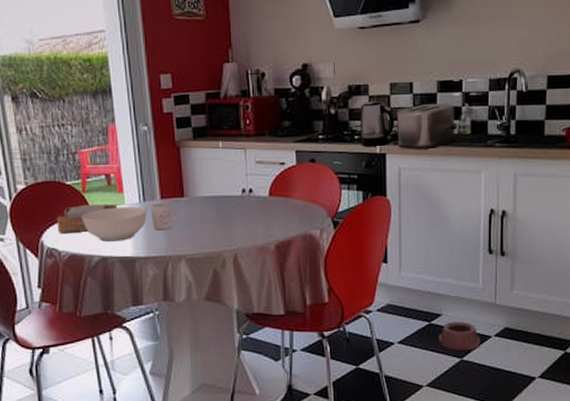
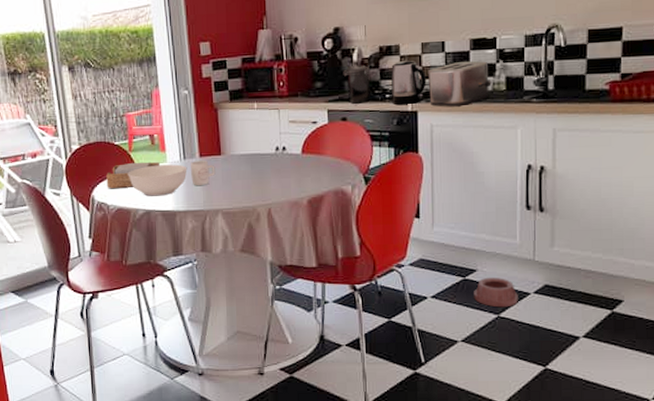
jar: none [311,105,340,145] -> present [343,66,371,104]

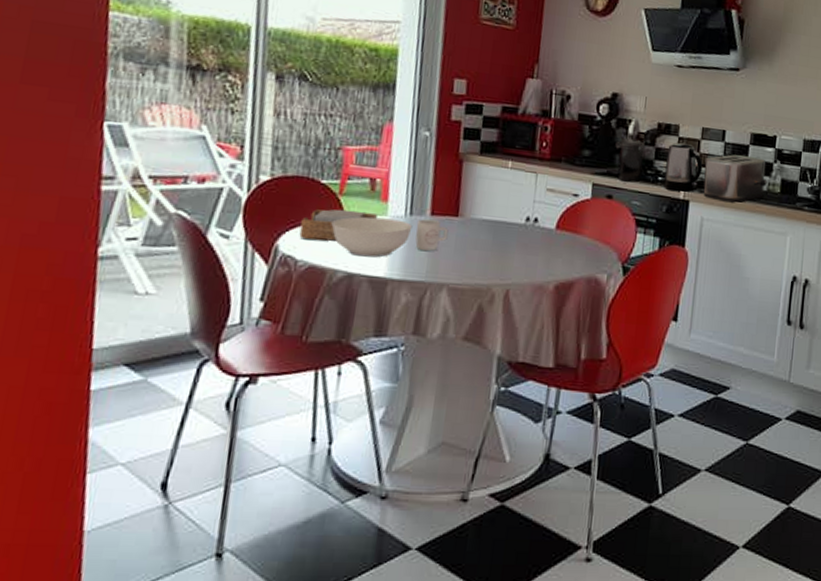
pet bowl: present [474,277,518,308] -> none [724,397,770,434]

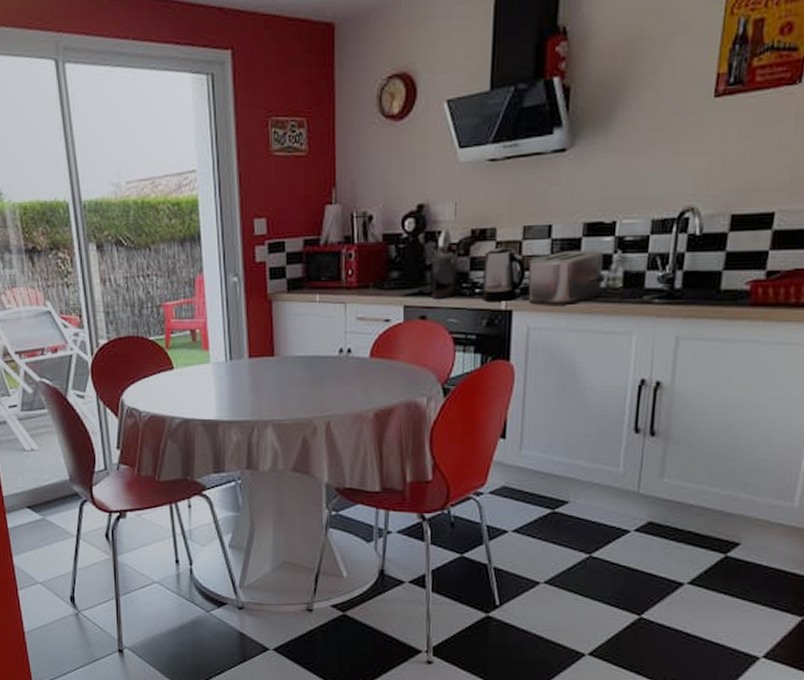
napkin holder: present [299,209,377,241] -> none [138,361,201,391]
bowl: present [331,216,413,258] -> none [163,365,234,403]
mug: present [415,219,449,252] -> none [238,362,267,393]

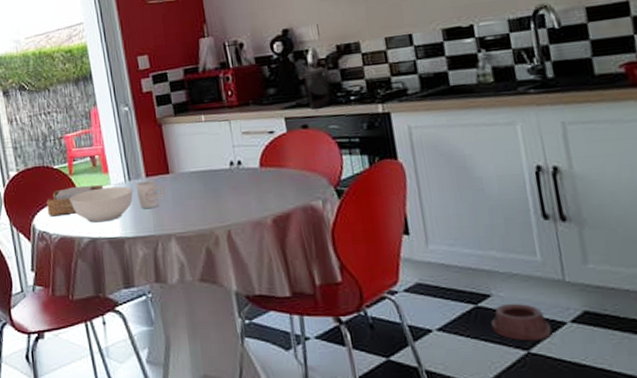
napkin holder: none [138,361,201,391] -> present [46,185,103,216]
bowl: none [163,365,234,403] -> present [69,186,134,223]
mug: none [238,362,267,393] -> present [137,180,165,209]
kettle: present [482,247,526,303] -> none [353,57,397,108]
toaster: present [528,251,606,308] -> none [396,51,476,107]
pet bowl: none [563,510,616,546] -> present [491,303,552,342]

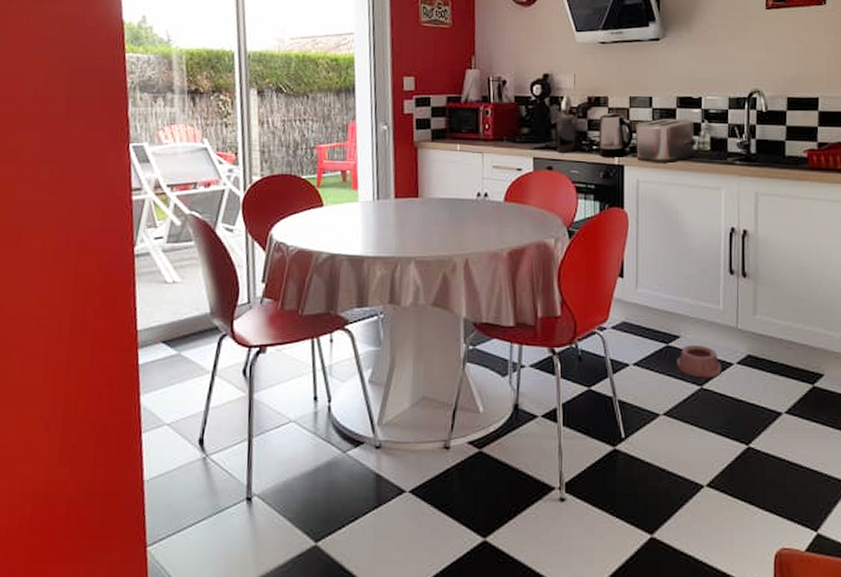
napkin holder: present [46,185,103,216] -> none [288,199,350,227]
bowl: present [69,186,134,223] -> none [313,204,380,239]
mug: present [137,180,165,209] -> none [384,202,411,230]
kettle: none [353,57,397,108] -> present [599,112,634,158]
toaster: none [396,51,476,107] -> present [635,119,697,165]

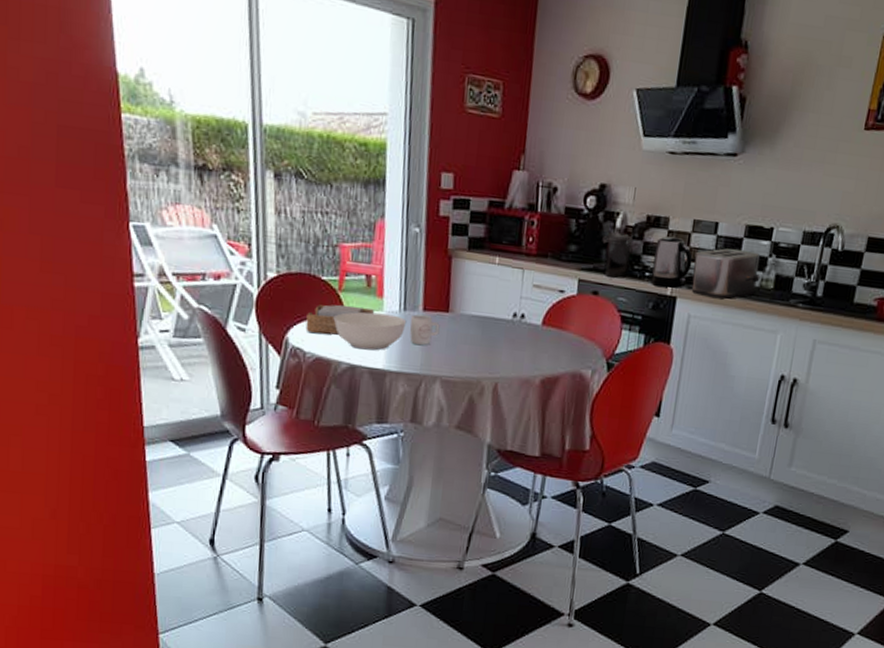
napkin holder: none [288,199,350,227] -> present [306,304,374,335]
bowl: none [313,204,380,239] -> present [333,311,407,351]
mug: none [384,202,411,230] -> present [410,314,440,346]
pet bowl: present [677,344,721,378] -> none [701,490,747,525]

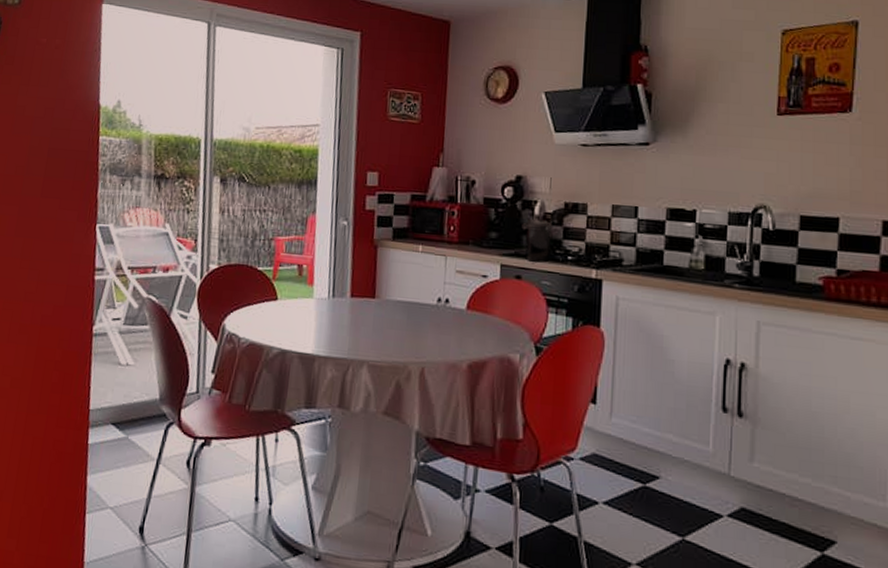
napkin holder: present [306,304,374,335] -> none [241,292,305,321]
bowl: present [333,311,407,351] -> none [267,299,335,336]
mug: present [410,314,440,346] -> none [338,301,367,331]
kettle: present [651,235,693,288] -> none [574,221,615,271]
toaster: present [691,248,760,301] -> none [616,231,689,283]

